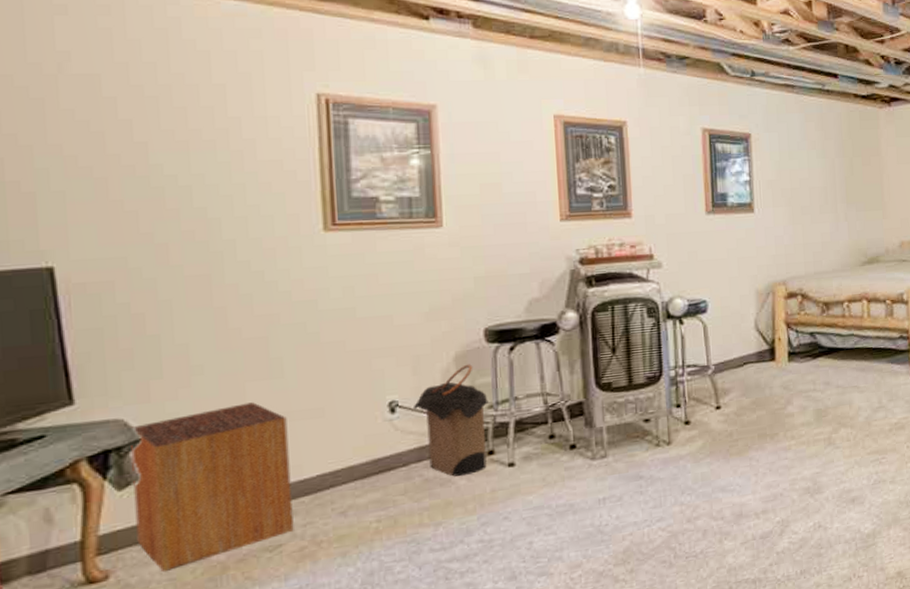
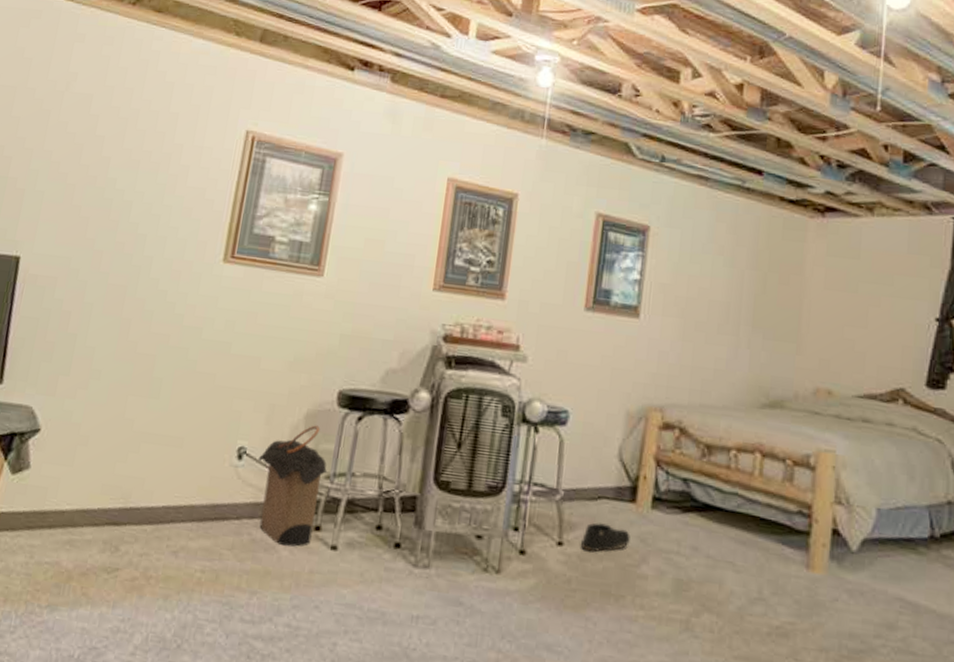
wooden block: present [130,402,294,571] -> none [13,415,152,565]
shoe: none [735,382,775,408] -> present [580,523,630,552]

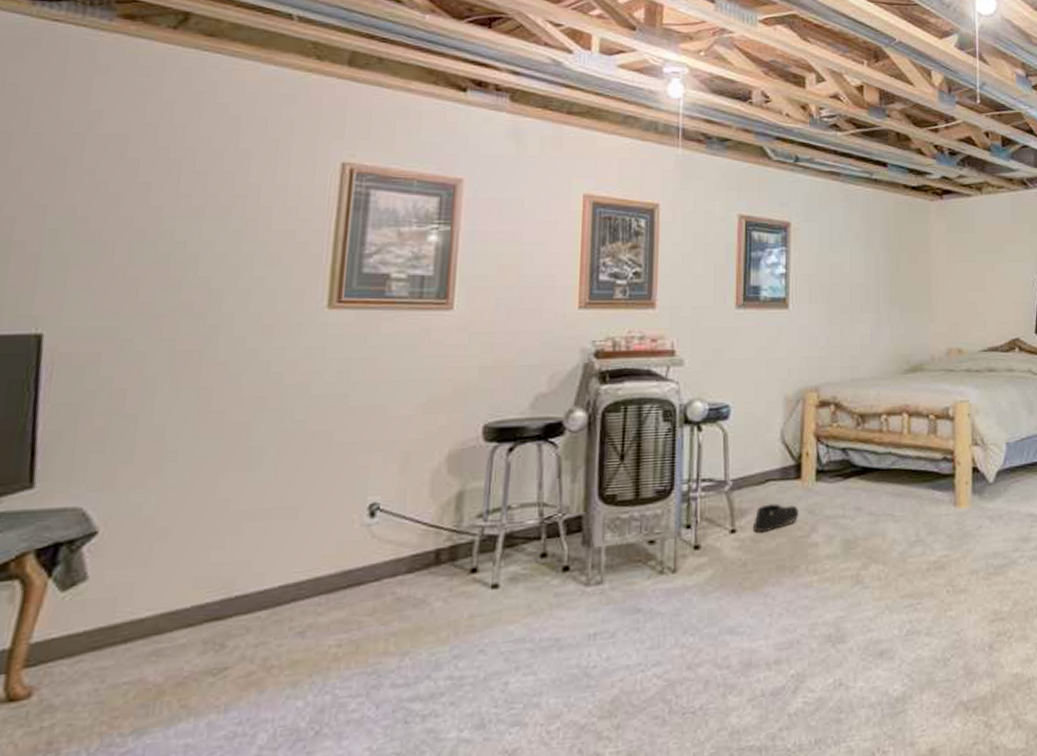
laundry hamper: present [258,425,329,547] -> none [394,465,481,598]

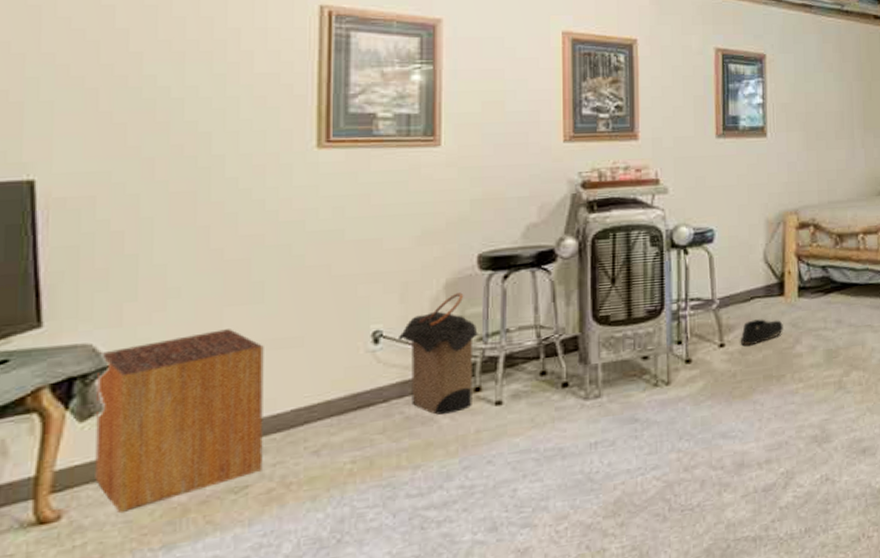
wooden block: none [70,496,257,692] -> present [95,329,264,513]
laundry hamper: none [394,465,481,598] -> present [397,292,481,415]

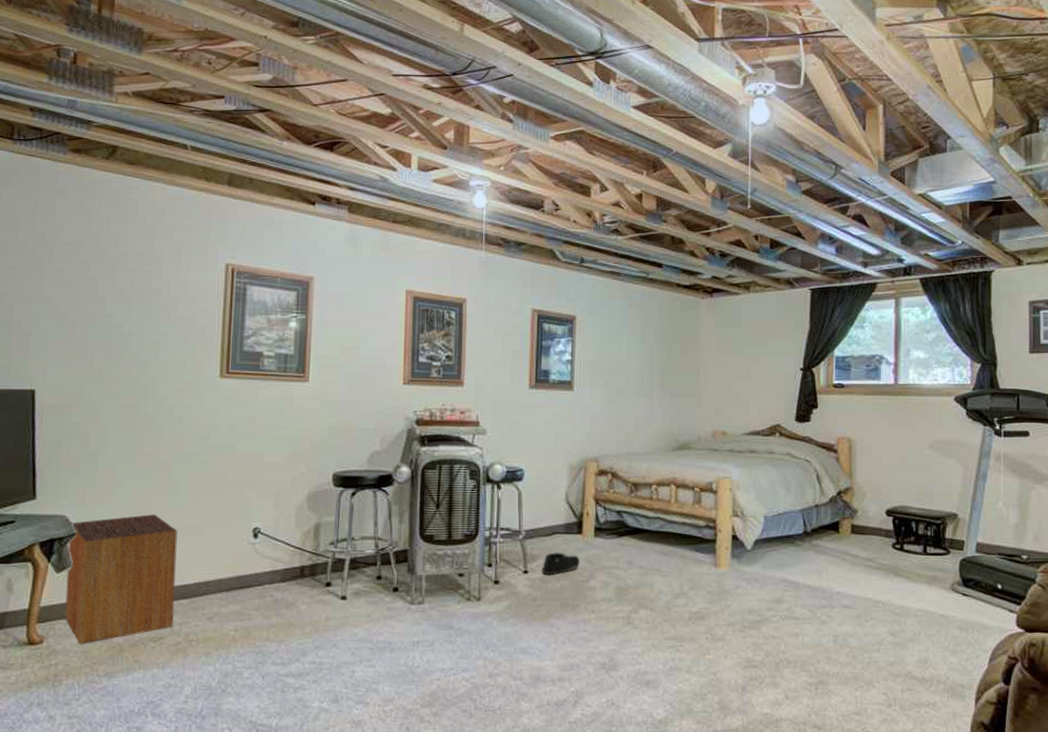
laundry hamper: present [397,292,481,415] -> none [271,503,333,602]

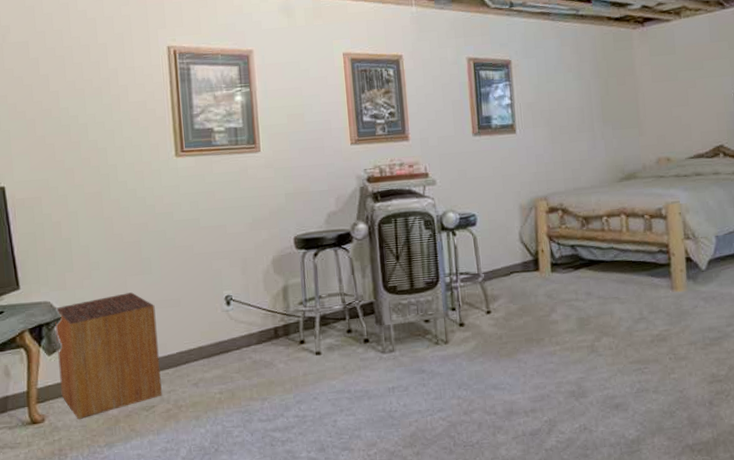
shoe: present [541,553,580,575] -> none [503,290,540,313]

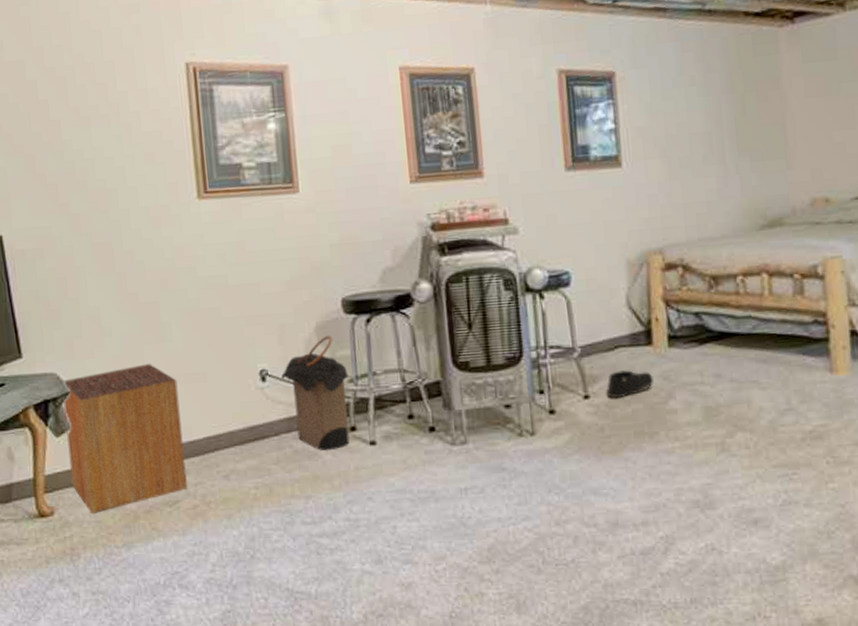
laundry hamper: none [242,267,301,361] -> present [280,335,351,451]
shoe: none [503,290,540,313] -> present [606,370,654,399]

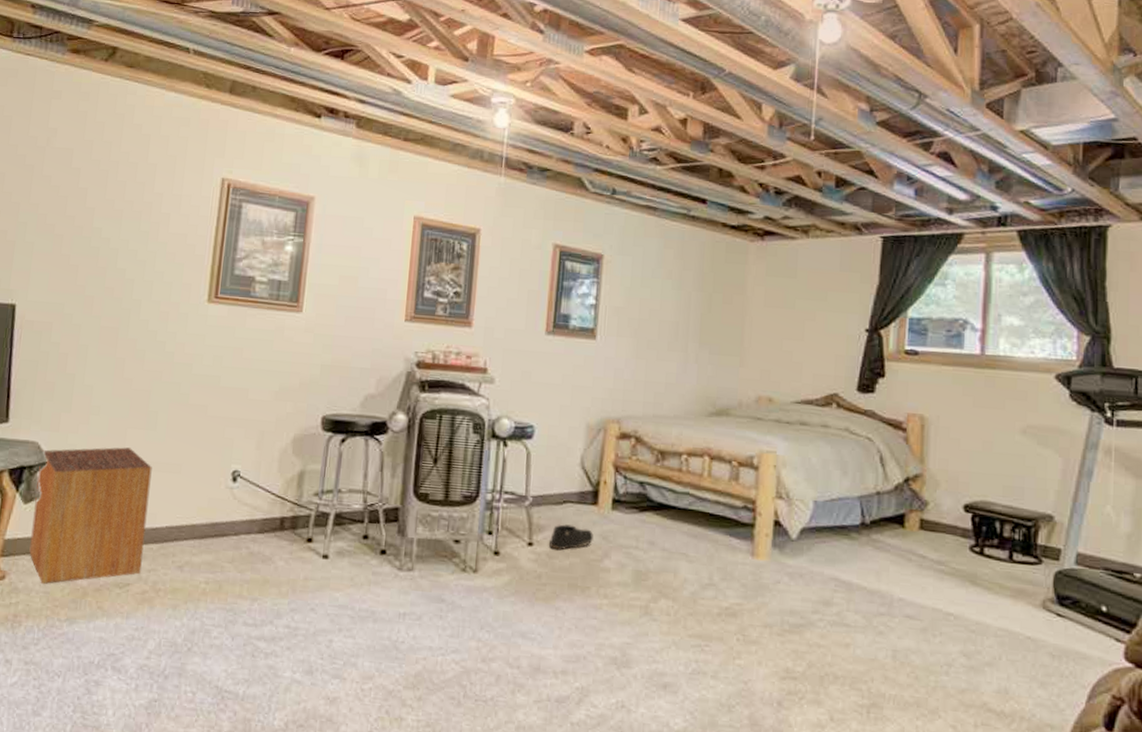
laundry hamper: present [280,335,351,451] -> none [251,448,318,558]

